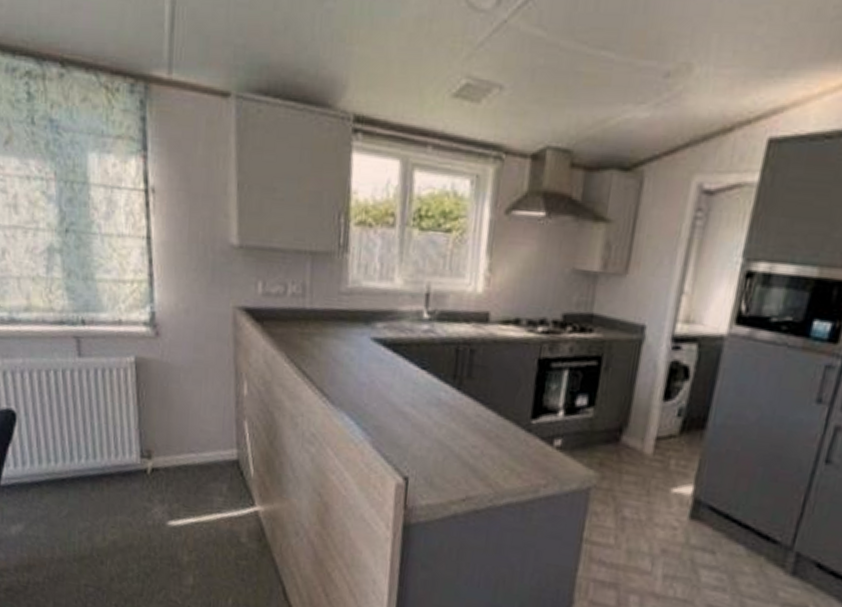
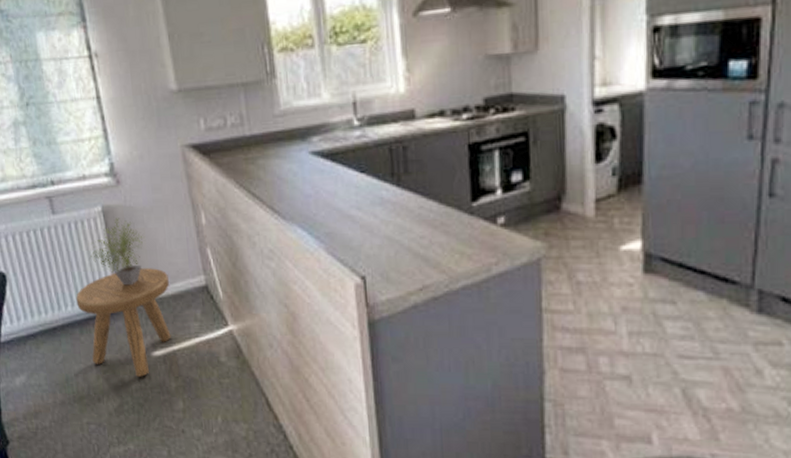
stool: none [92,430,198,546] -> present [76,268,171,377]
potted plant: none [113,372,178,447] -> present [89,218,145,286]

